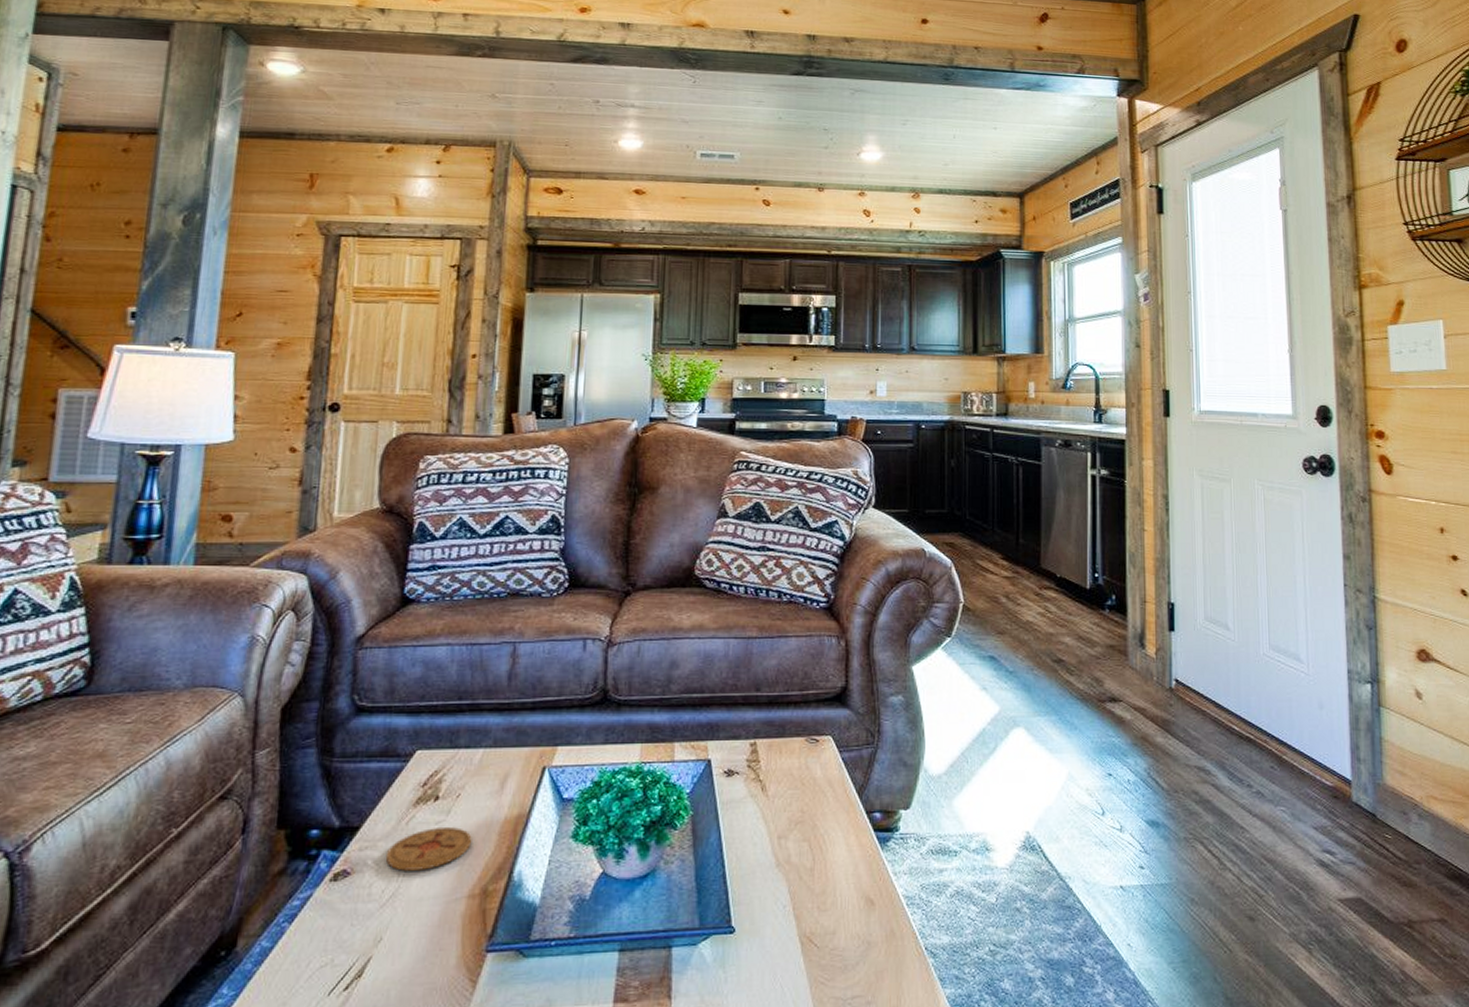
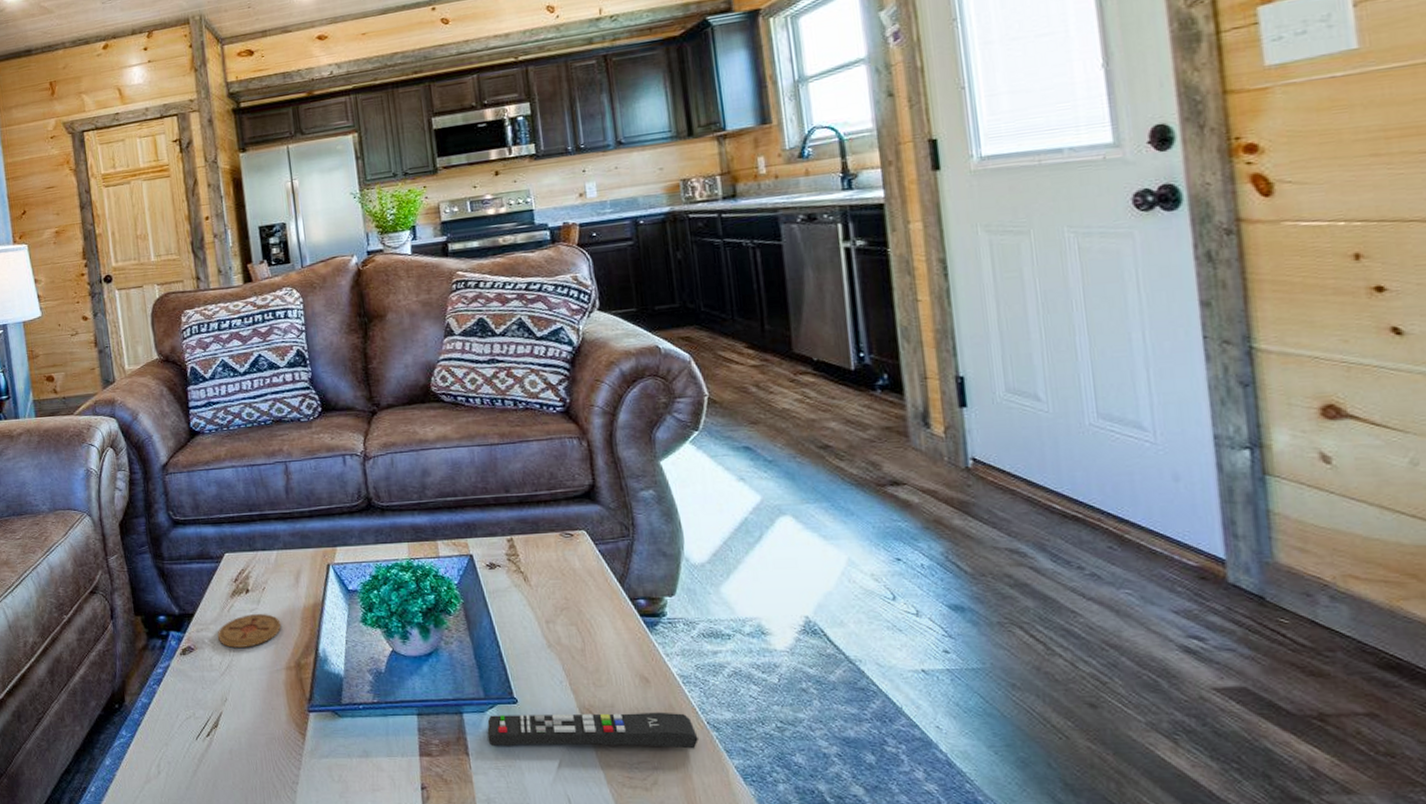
remote control: none [695,937,915,985] -> present [487,712,699,749]

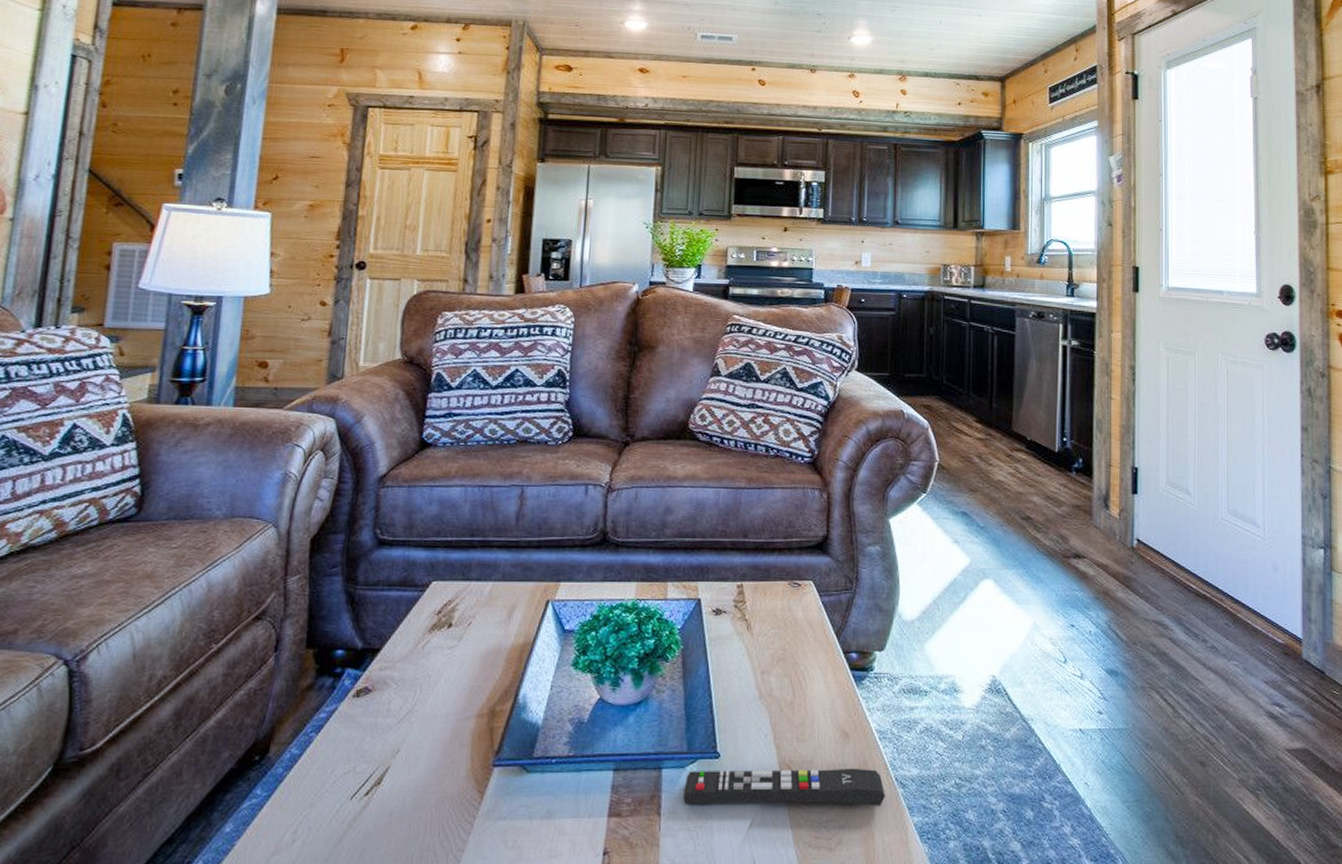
coaster: present [217,614,281,648] -> none [403,652,482,690]

